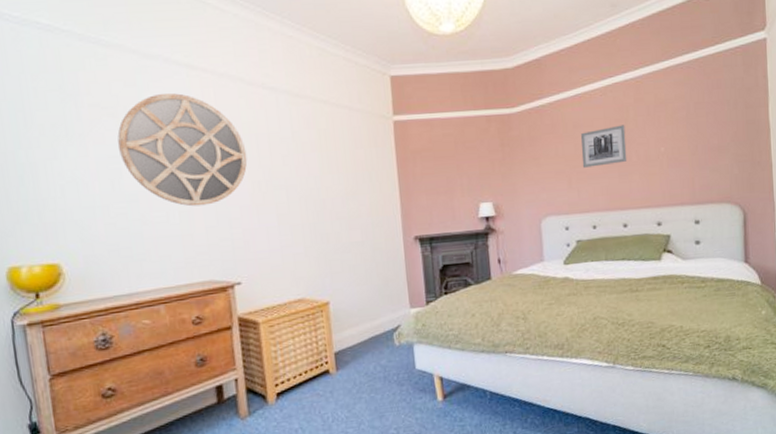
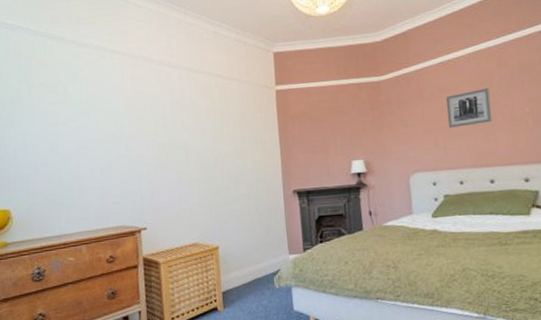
home mirror: present [117,93,248,207] -> none [57,73,155,164]

